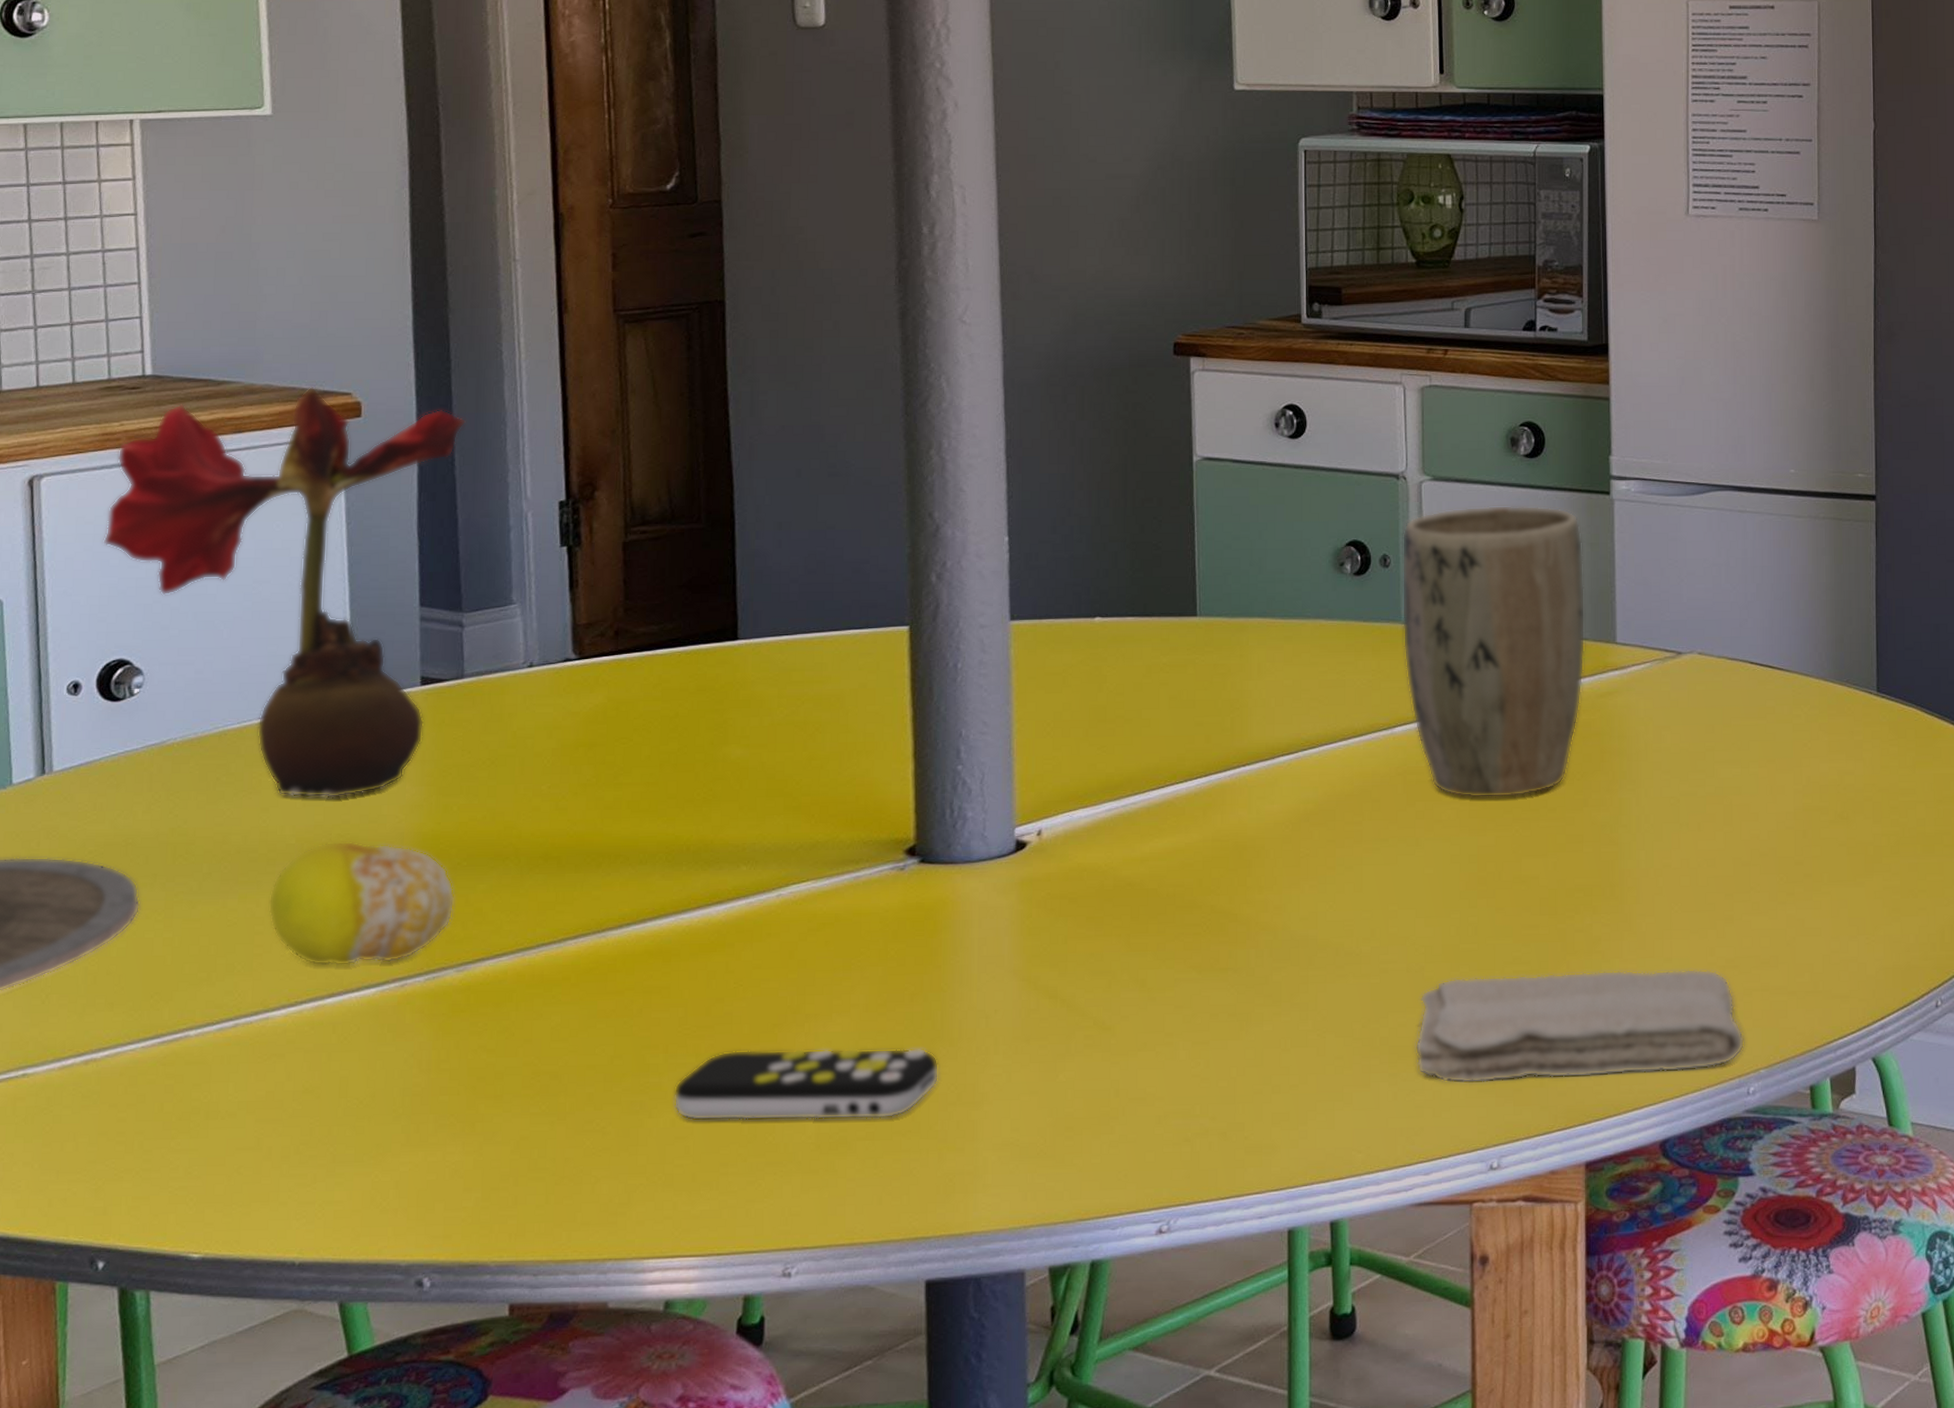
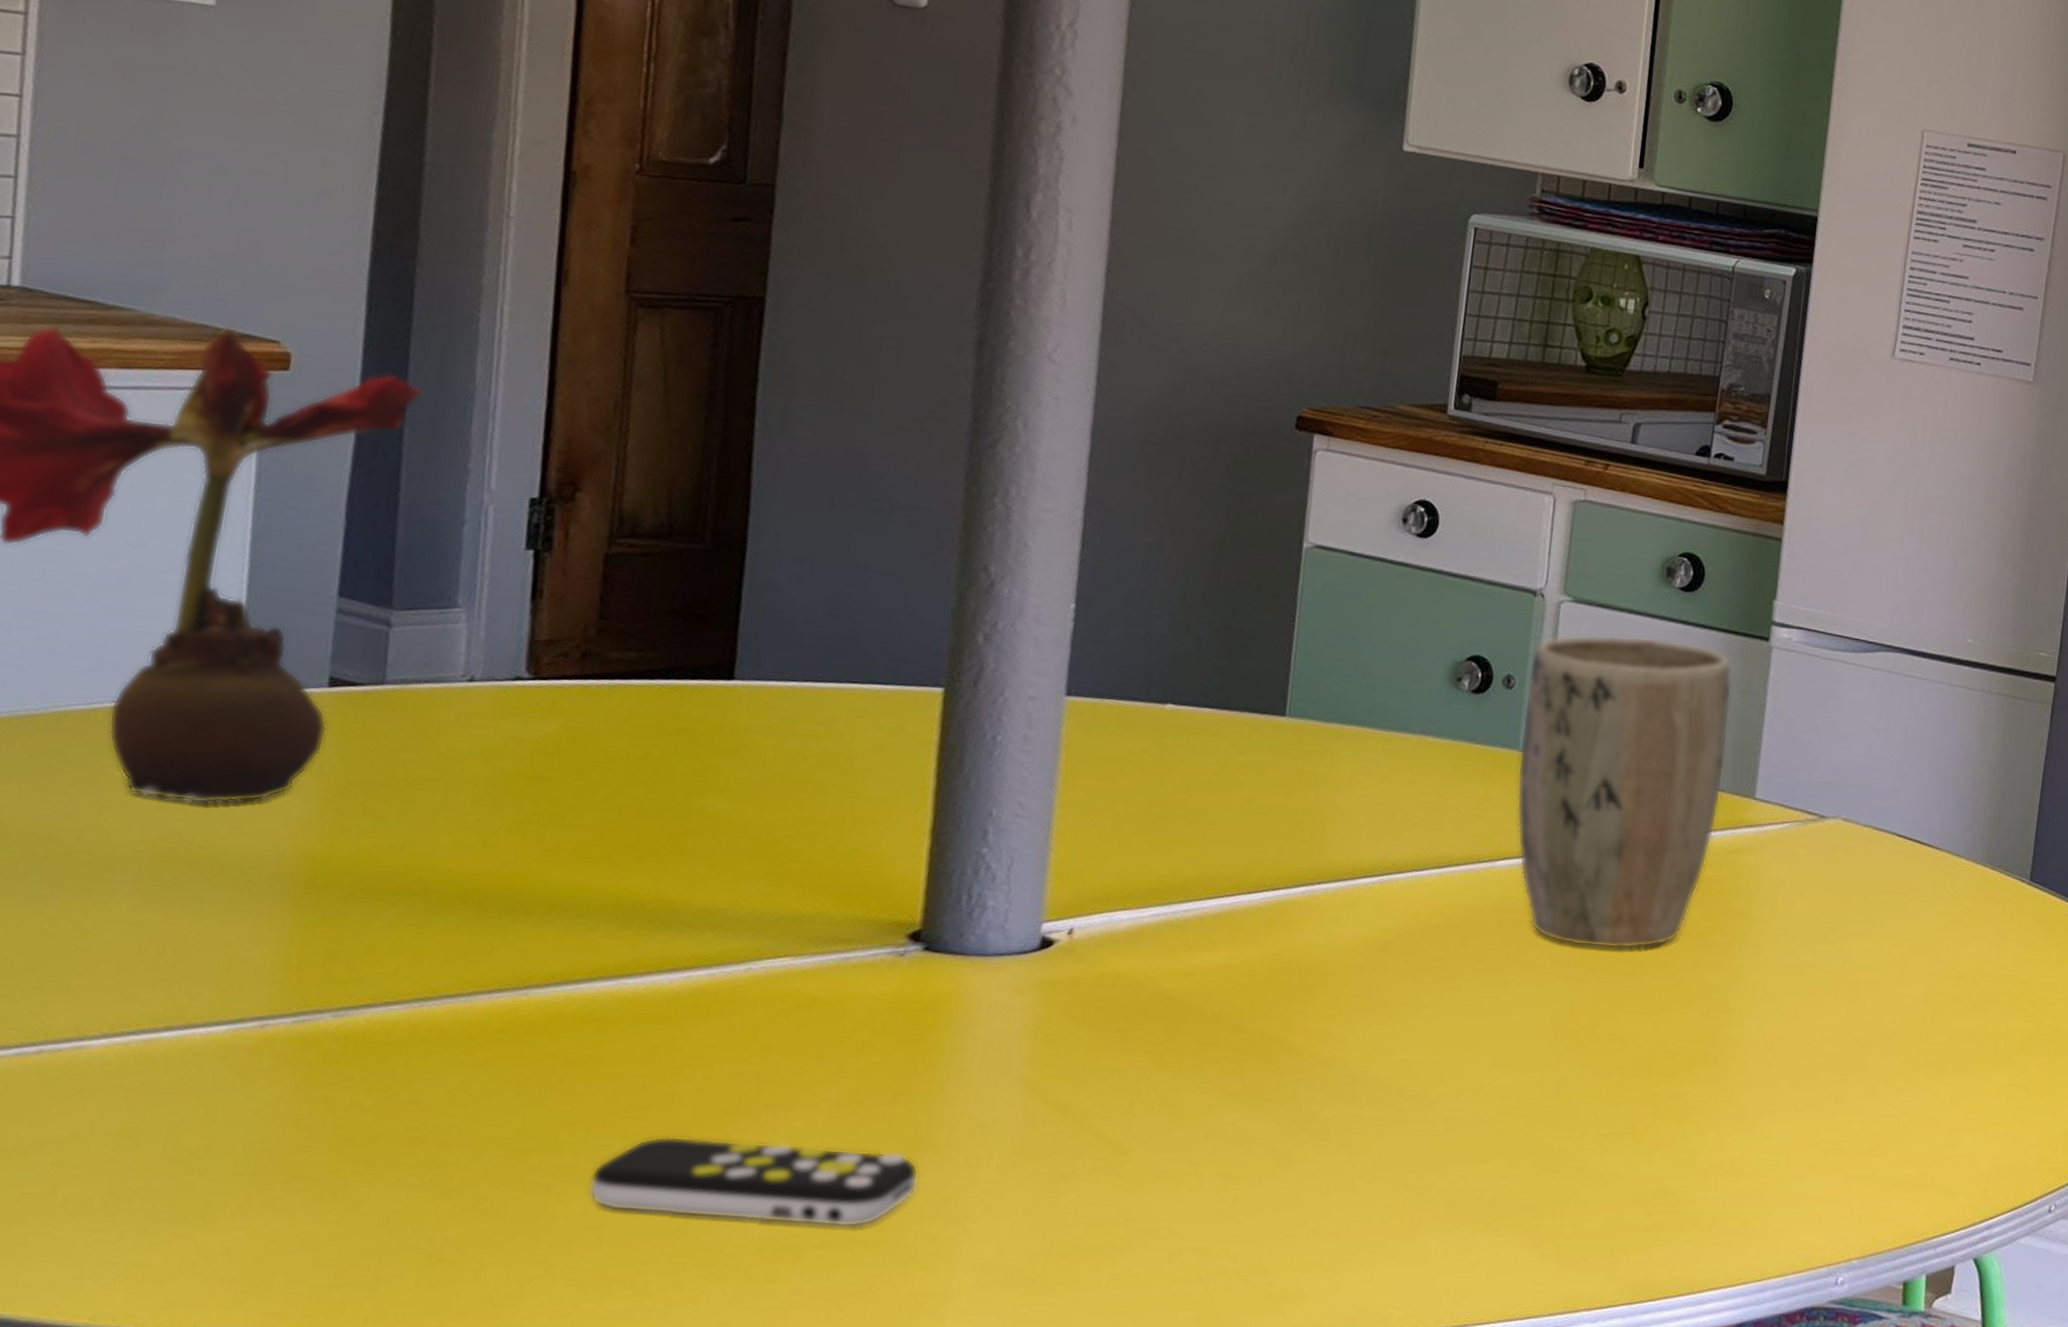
fruit: present [268,841,455,966] -> none [98,852,343,999]
washcloth: present [1415,968,1745,1084] -> none [1474,1133,1840,1255]

